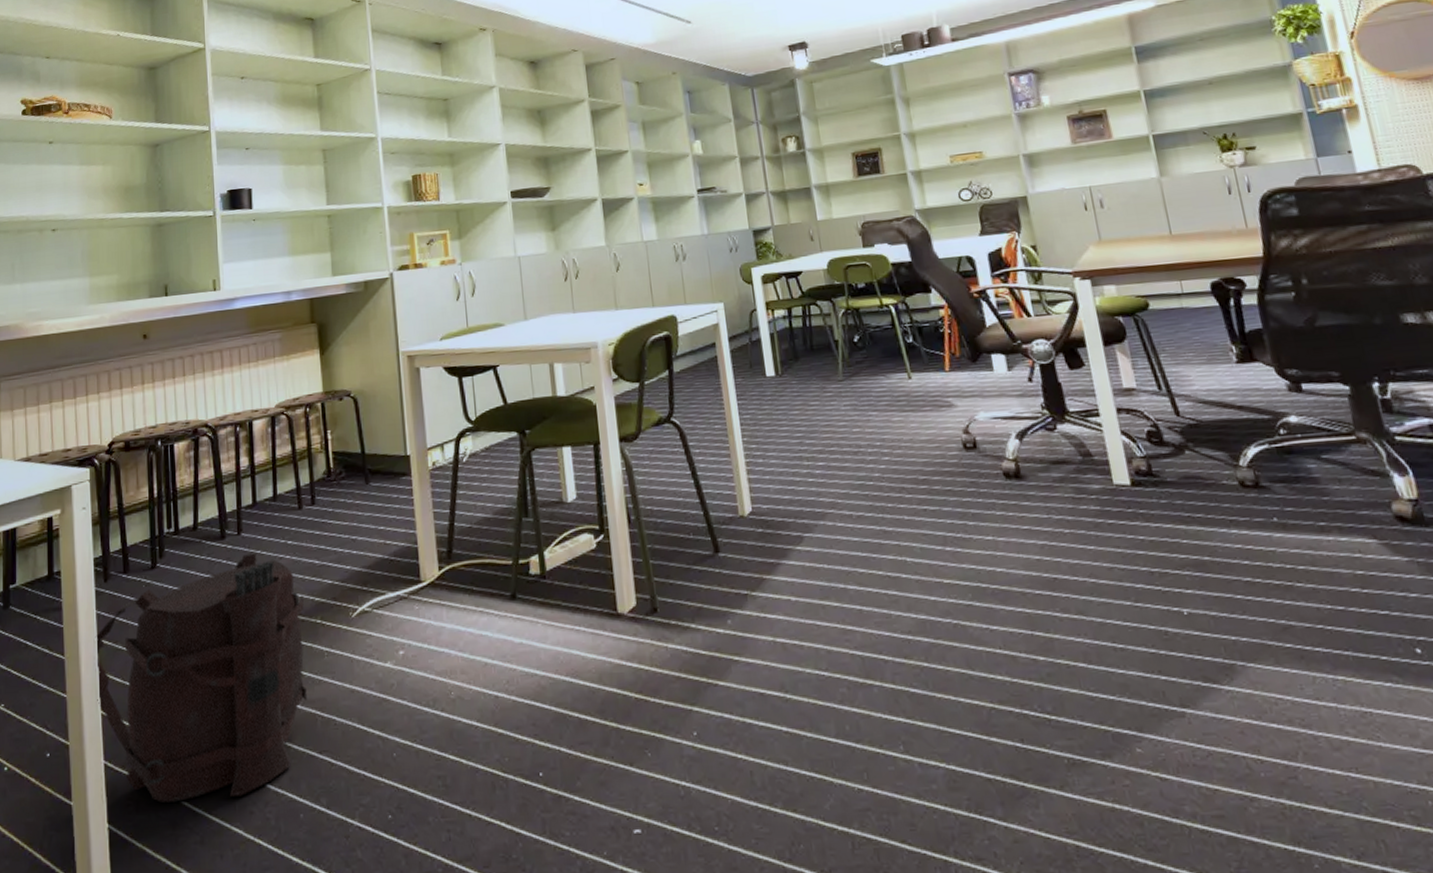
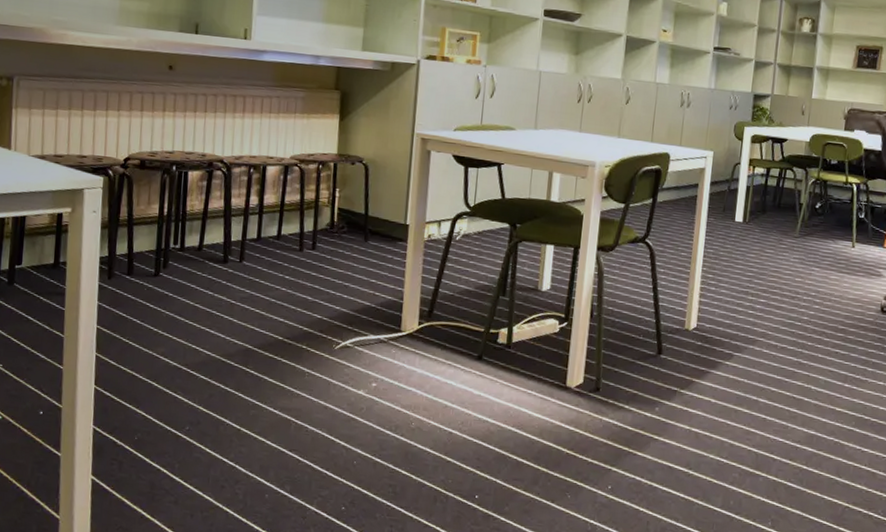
backpack: present [95,553,307,802] -> none [91,280,293,473]

